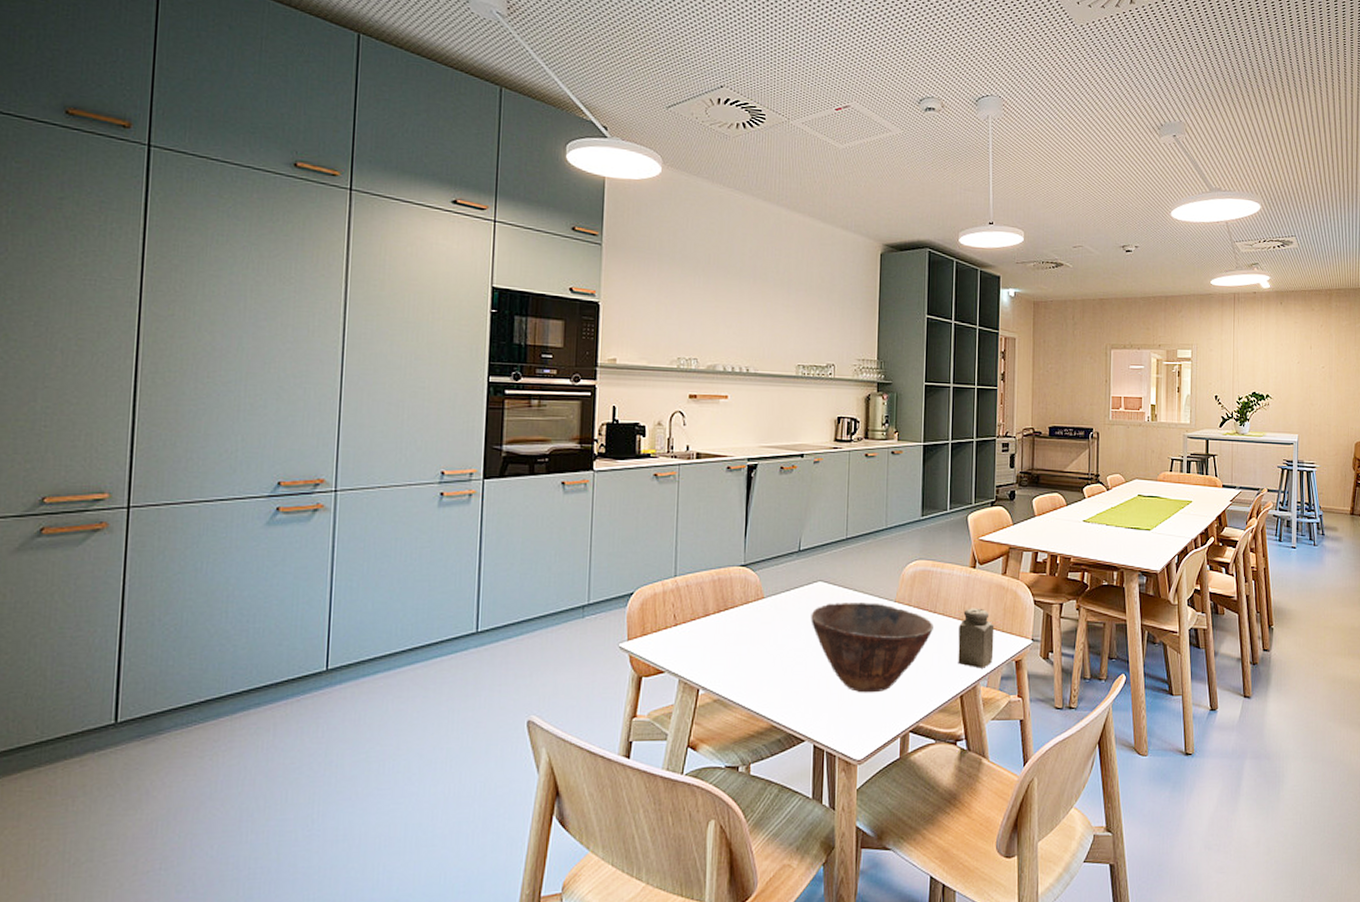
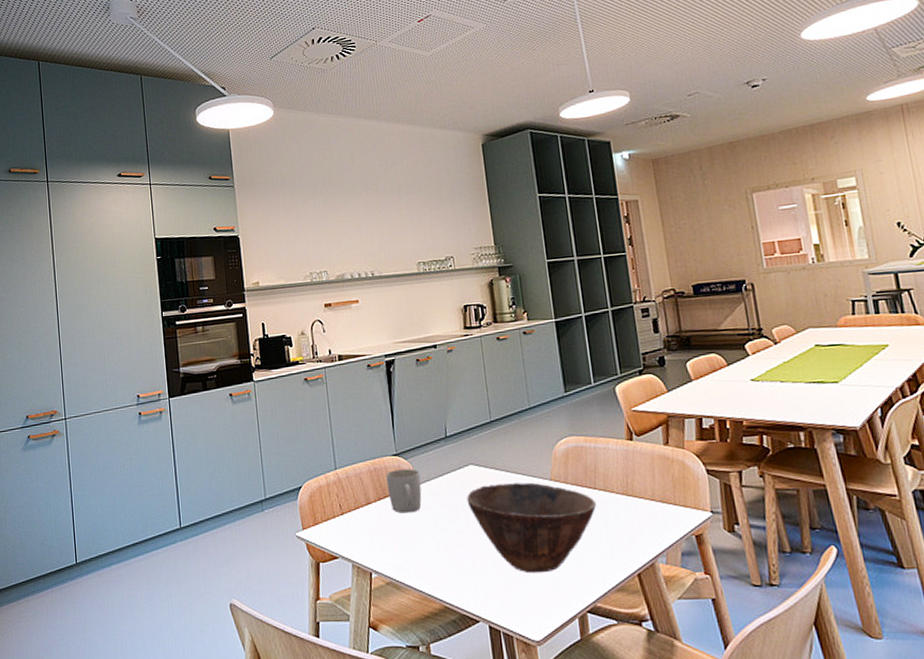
mug: none [729,581,766,628] -> present [385,469,422,513]
salt shaker: present [958,608,995,668] -> none [624,481,669,545]

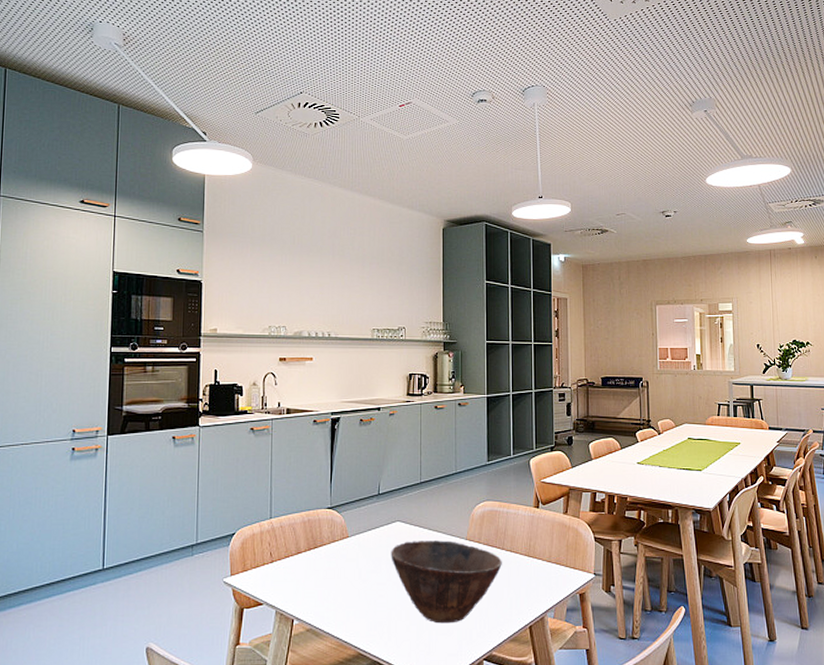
mug: present [385,469,422,513] -> none [318,522,350,564]

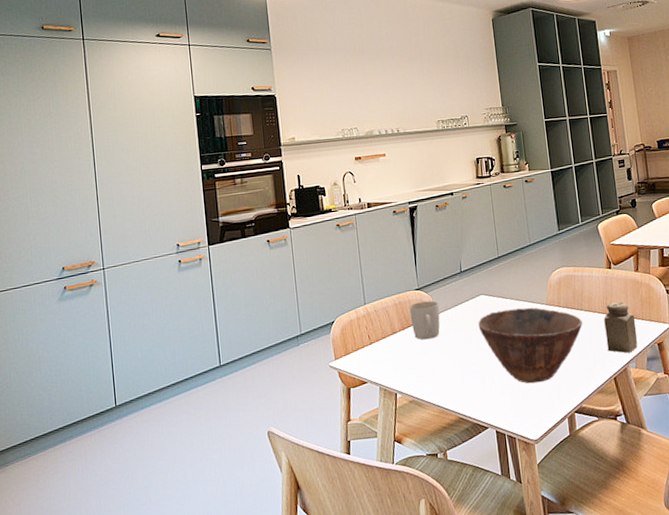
mug: none [318,522,350,564] -> present [409,301,440,340]
salt shaker: none [525,545,559,601] -> present [604,302,638,353]

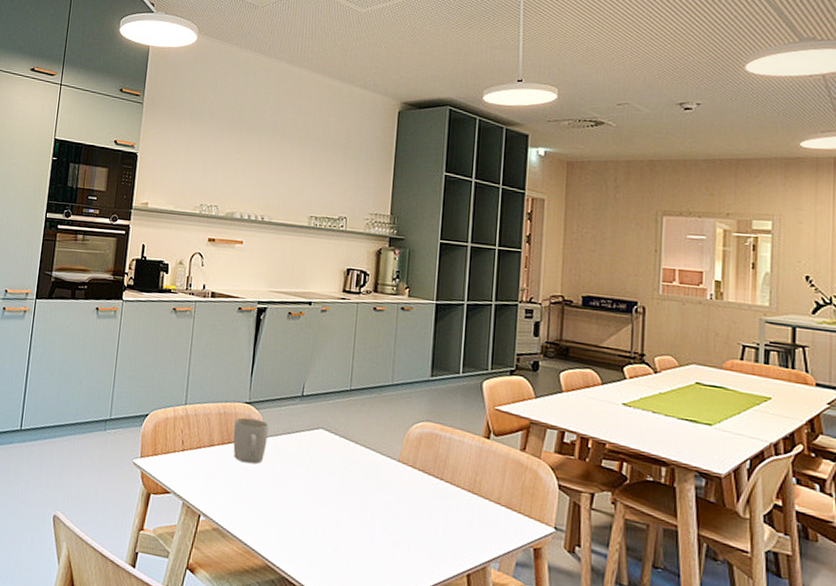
bowl: present [478,307,583,384] -> none [310,451,440,553]
salt shaker: present [604,302,638,353] -> none [465,481,510,550]

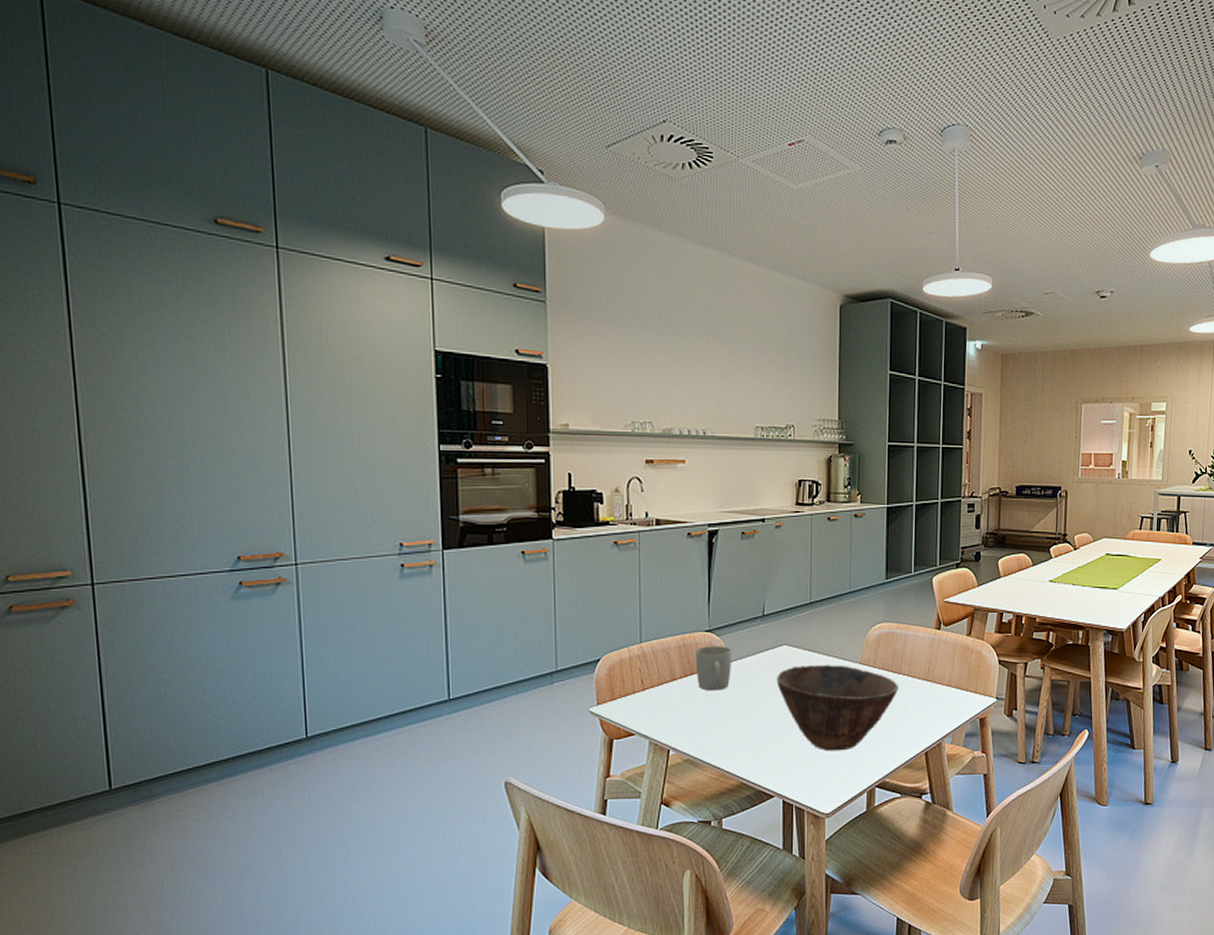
bowl: none [310,451,440,553] -> present [776,665,898,751]

